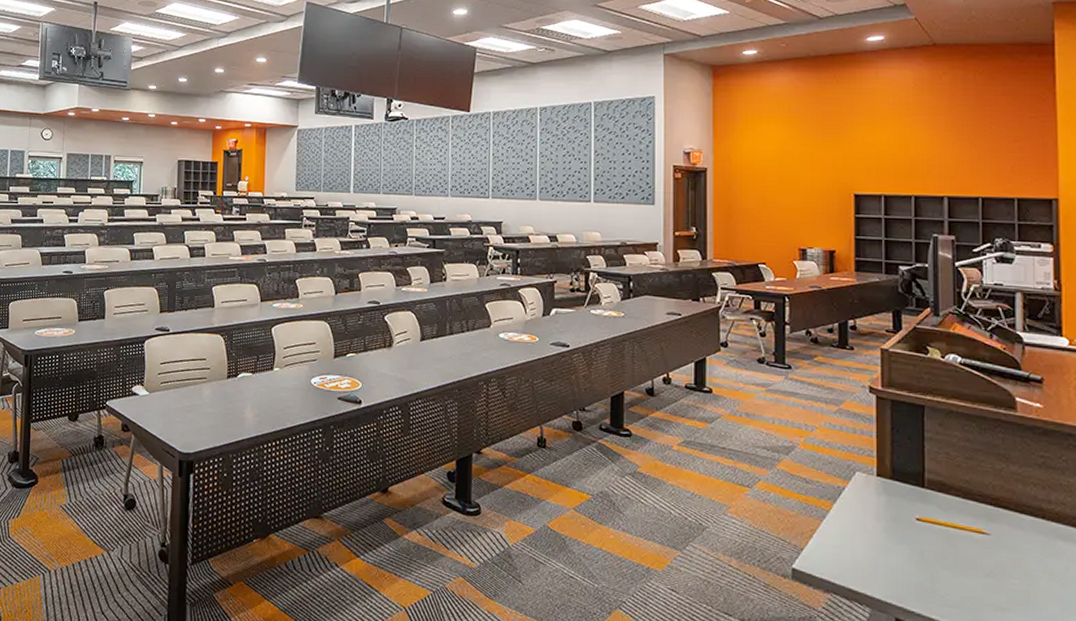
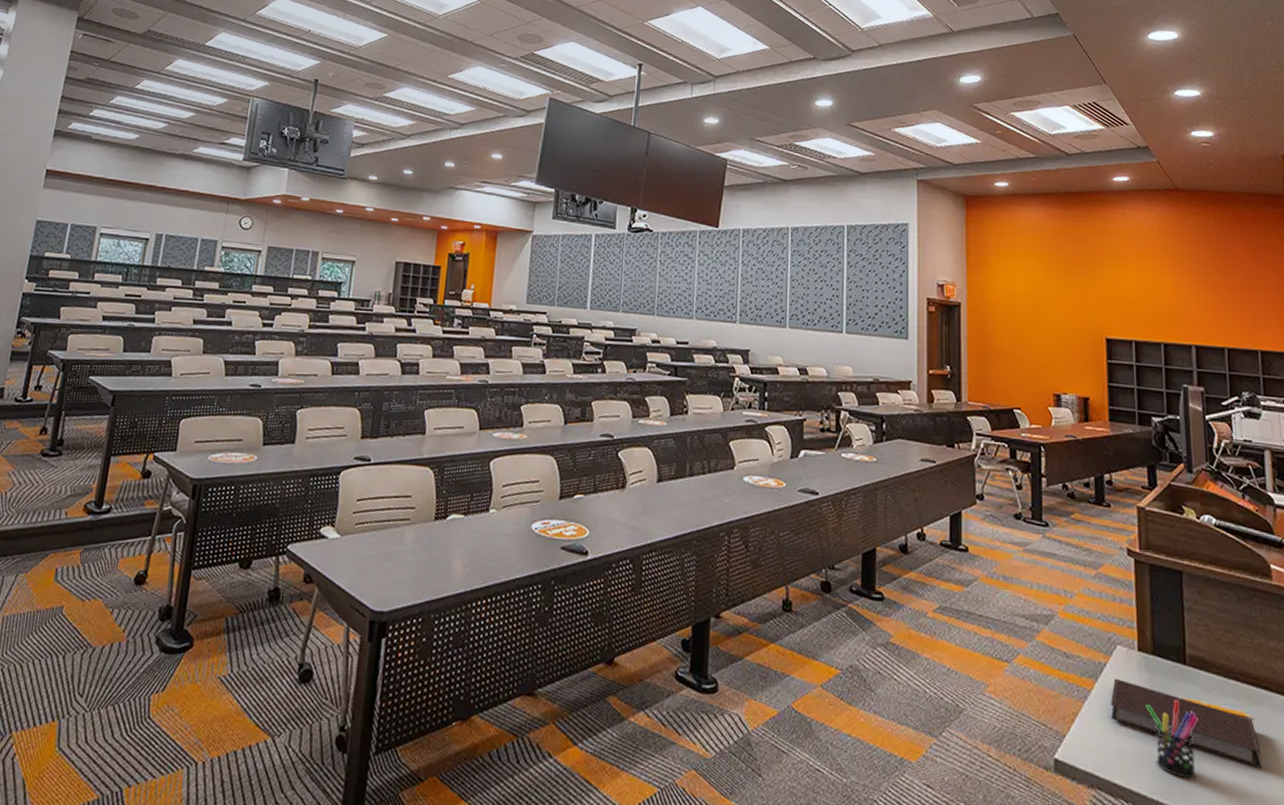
notebook: none [849,499,996,576] -> present [1111,678,1262,767]
pen holder: none [883,518,934,585] -> present [1146,700,1198,778]

